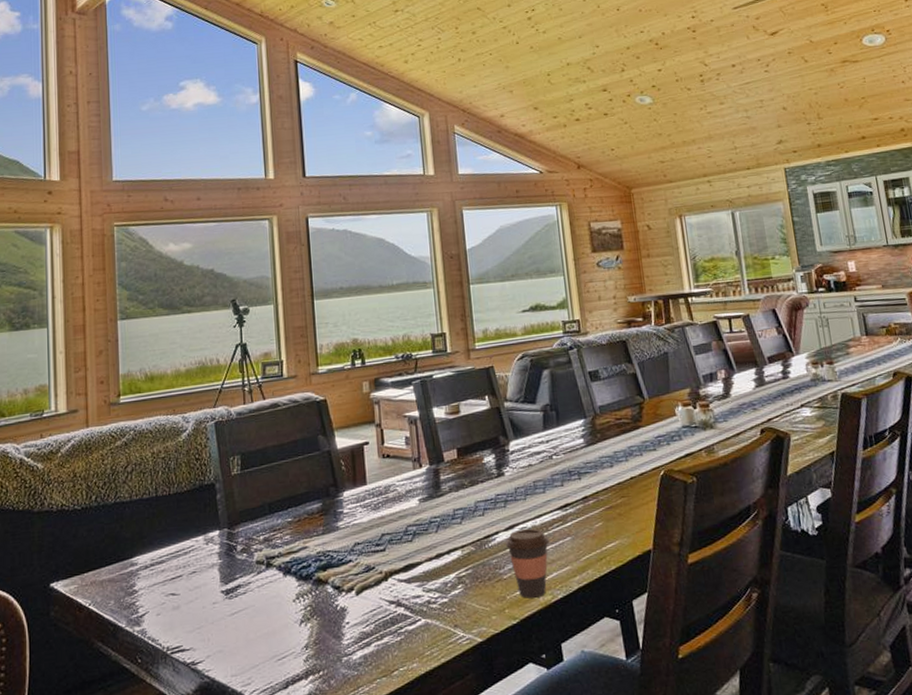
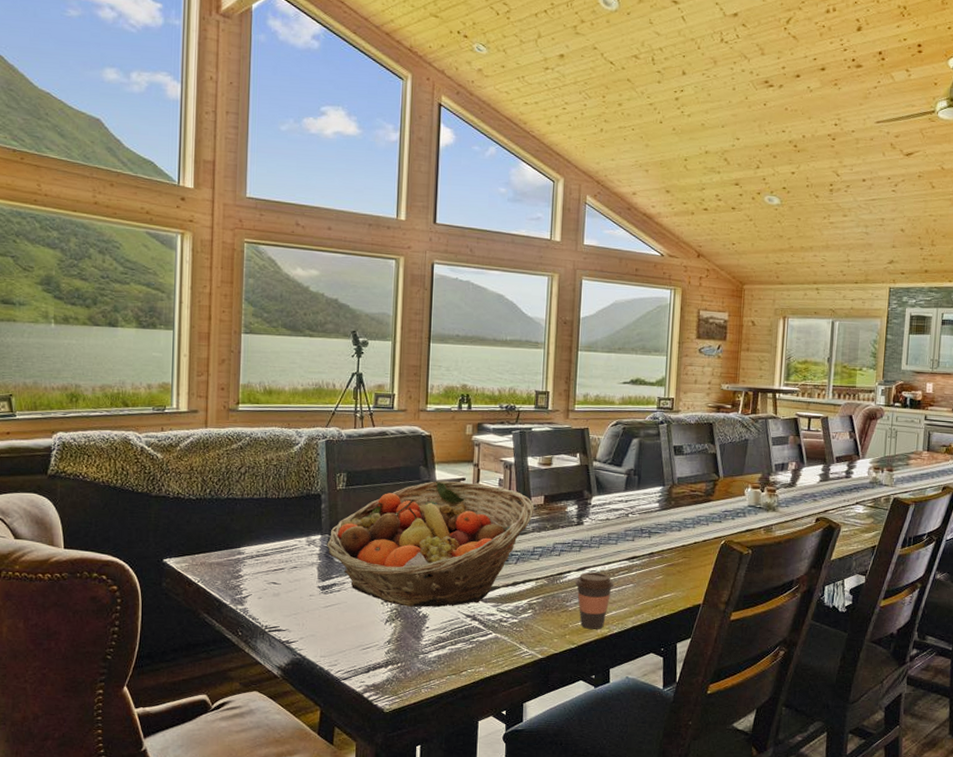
fruit basket: none [227,445,449,601] -> present [327,480,535,607]

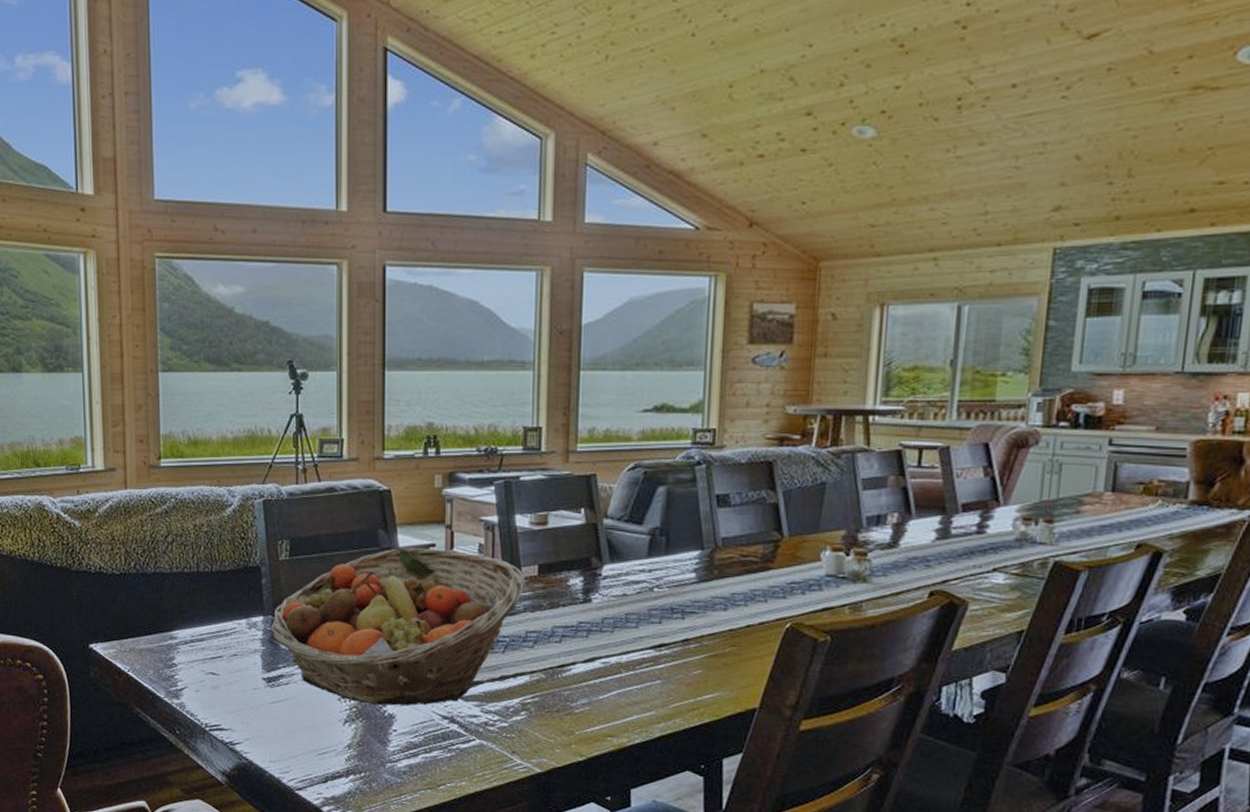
coffee cup: present [574,571,615,629] -> none [581,663,635,738]

